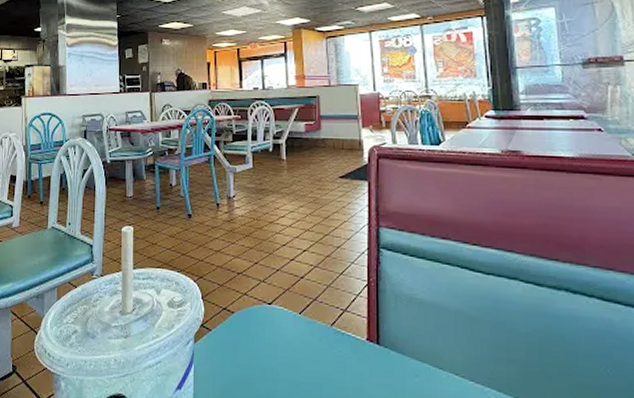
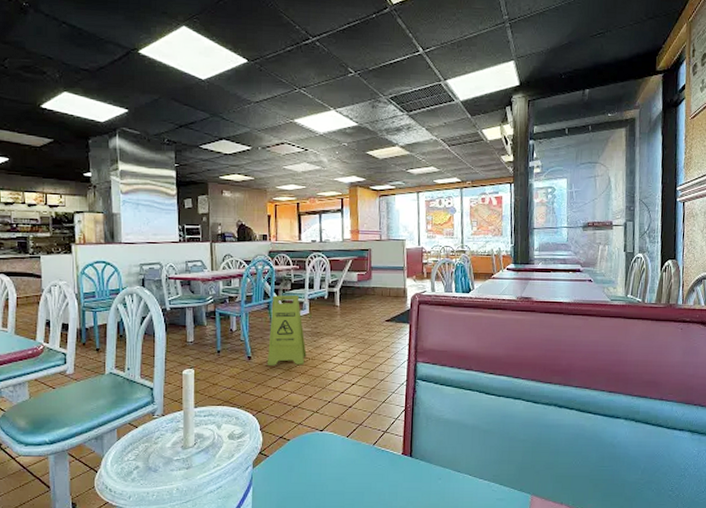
warning sign: none [209,147,251,226] -> present [268,294,307,365]

